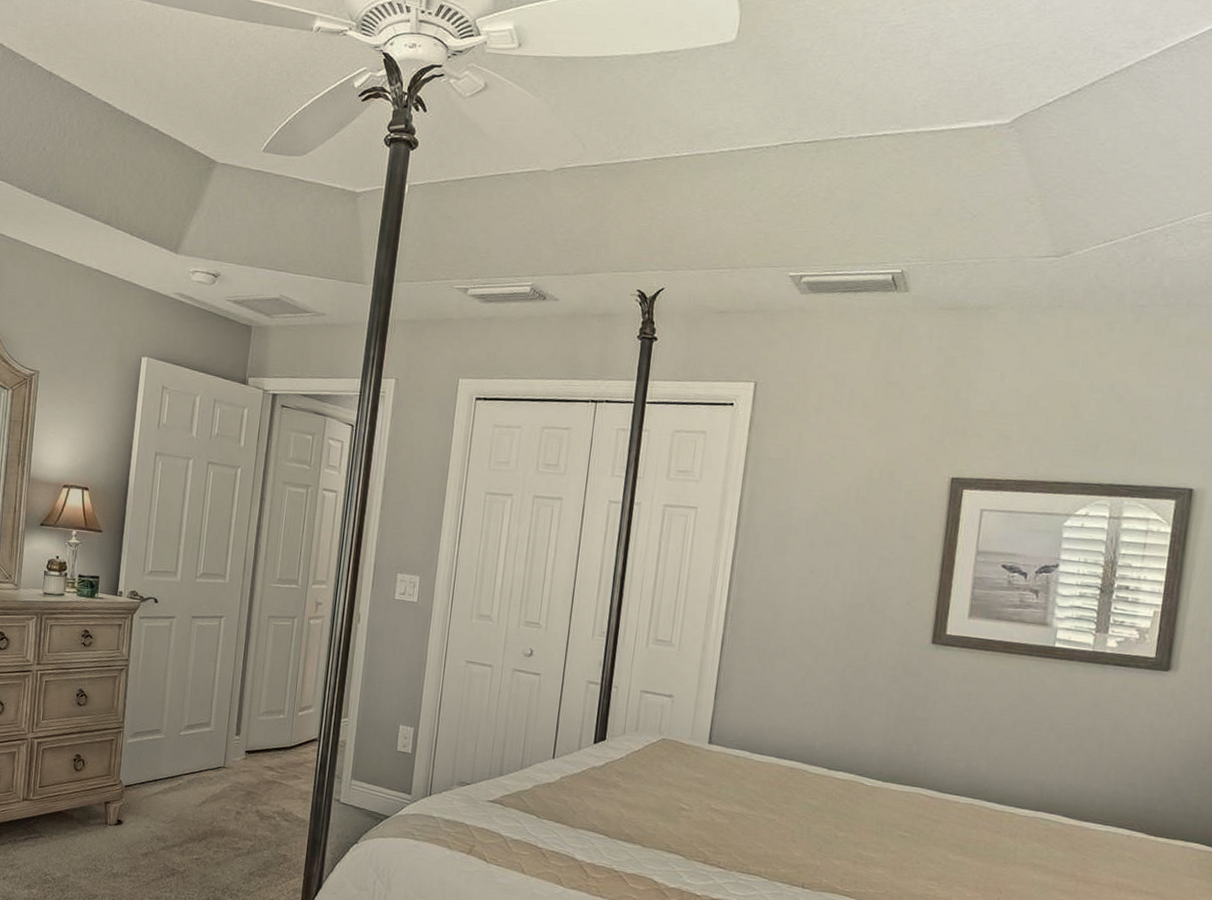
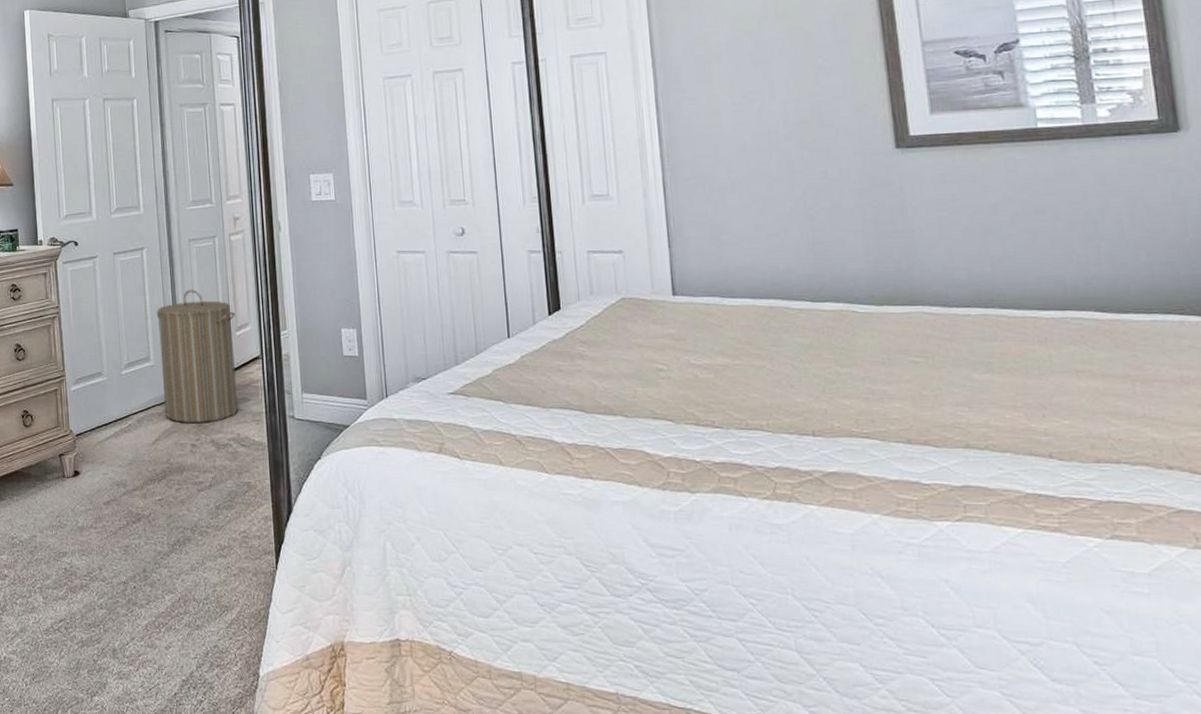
laundry hamper: none [216,664,301,794] -> present [157,289,238,424]

